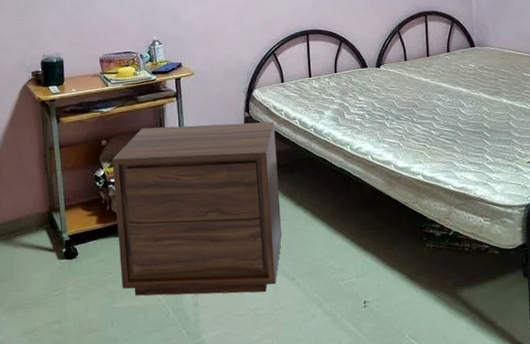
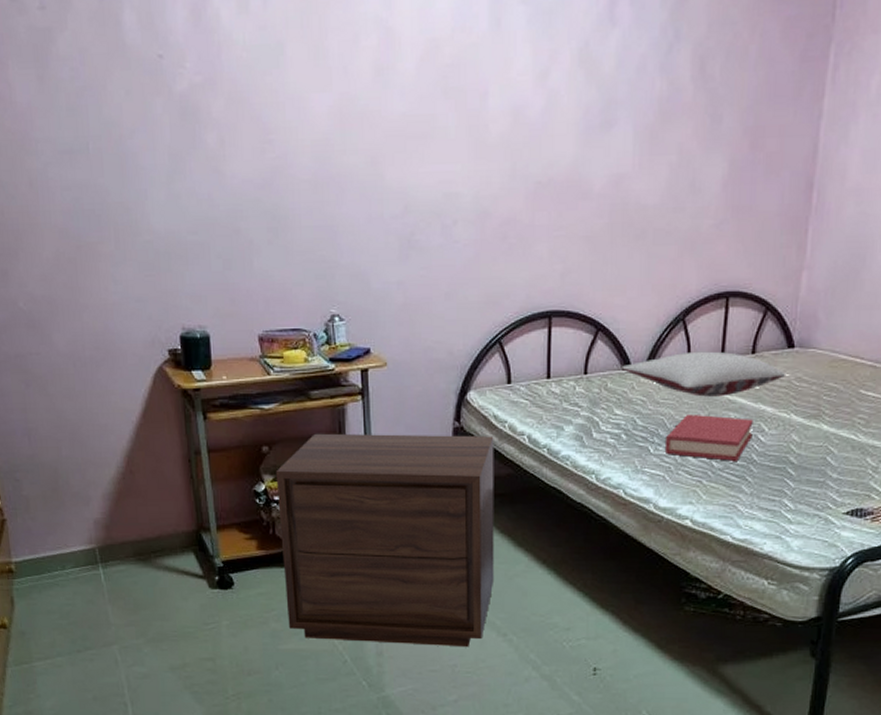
pillow: none [359,52,473,84] -> present [620,351,787,397]
hardback book: none [396,96,456,129] -> present [664,414,753,461]

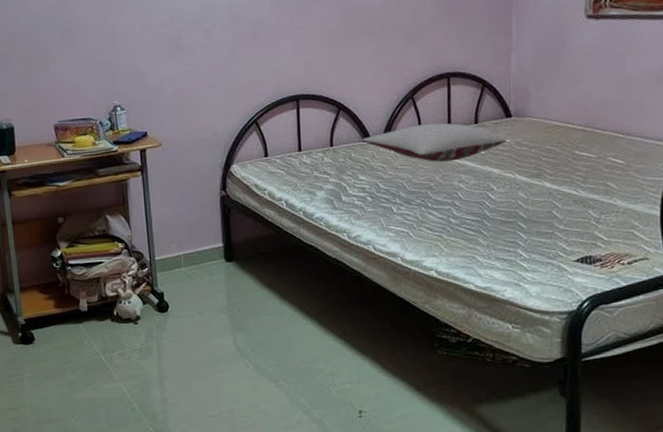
nightstand: present [275,433,495,648] -> none [69,202,264,394]
hardback book: present [664,414,753,461] -> none [406,177,483,217]

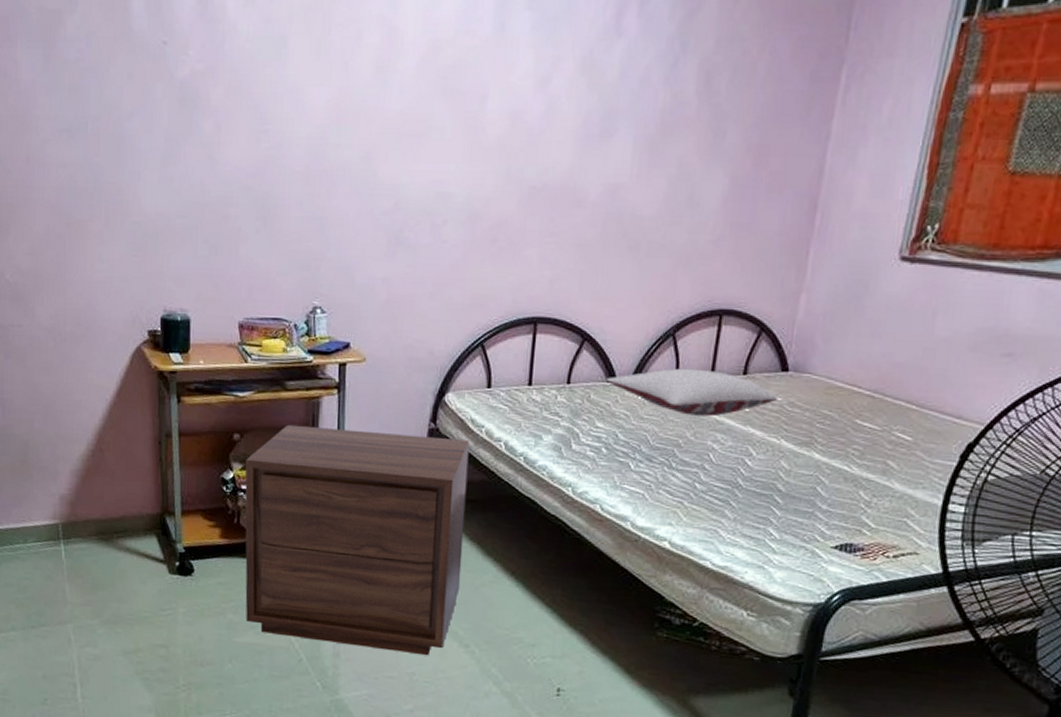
nightstand: none [69,202,264,394] -> present [244,424,470,656]

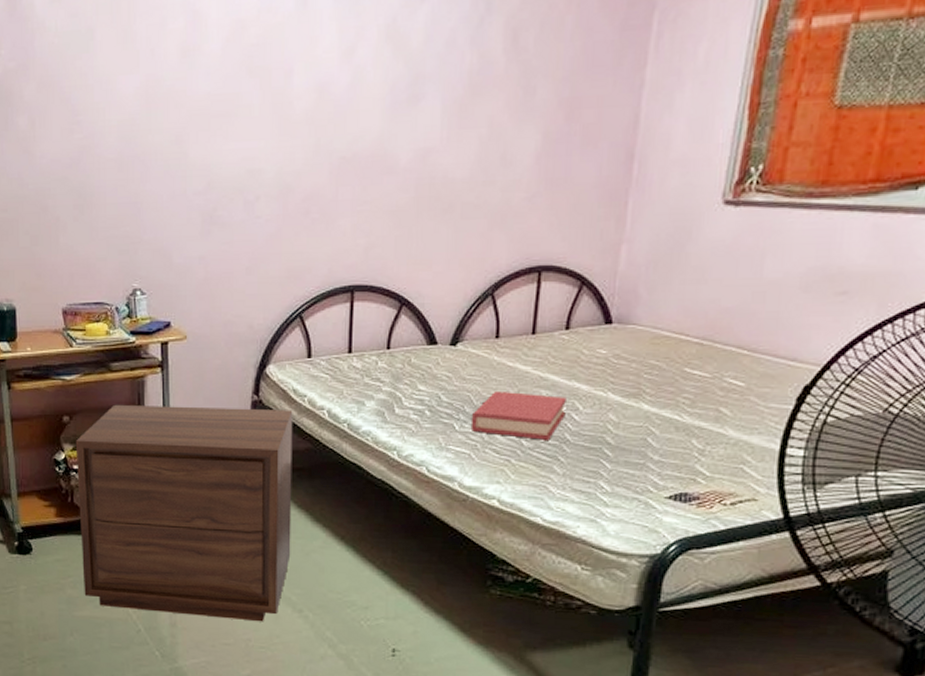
pillow: present [605,368,779,417] -> none [425,326,603,373]
hardback book: none [645,431,741,484] -> present [470,390,566,440]

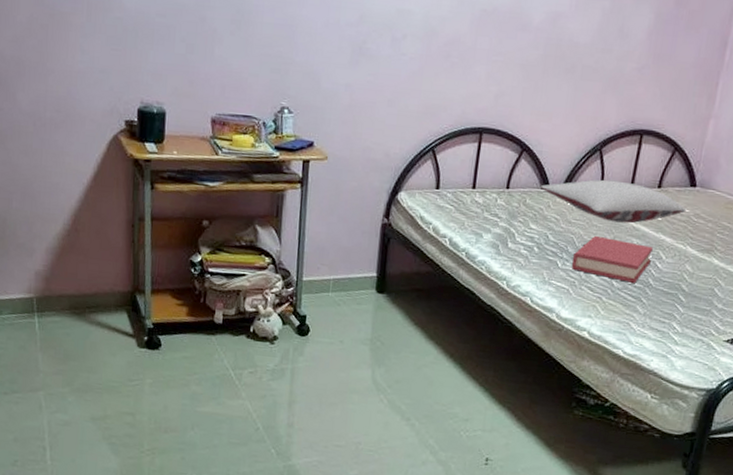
nightstand: present [75,404,293,622] -> none [208,214,419,428]
pillow: none [425,326,603,373] -> present [539,179,687,224]

